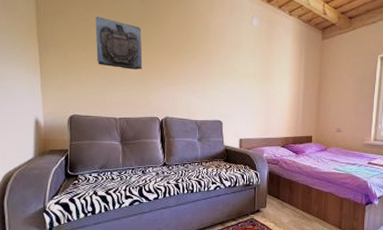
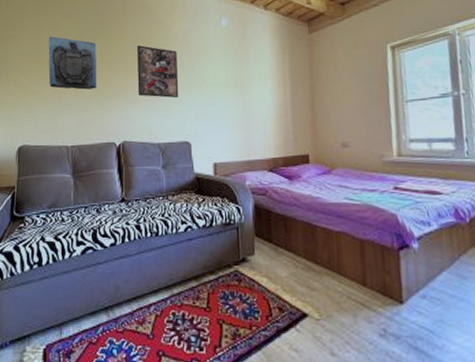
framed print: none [179,34,214,84] -> present [137,45,179,98]

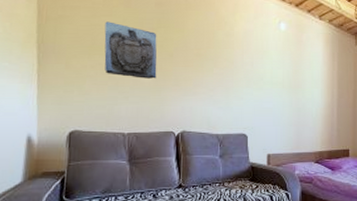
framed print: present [137,45,179,98] -> none [198,40,238,94]

